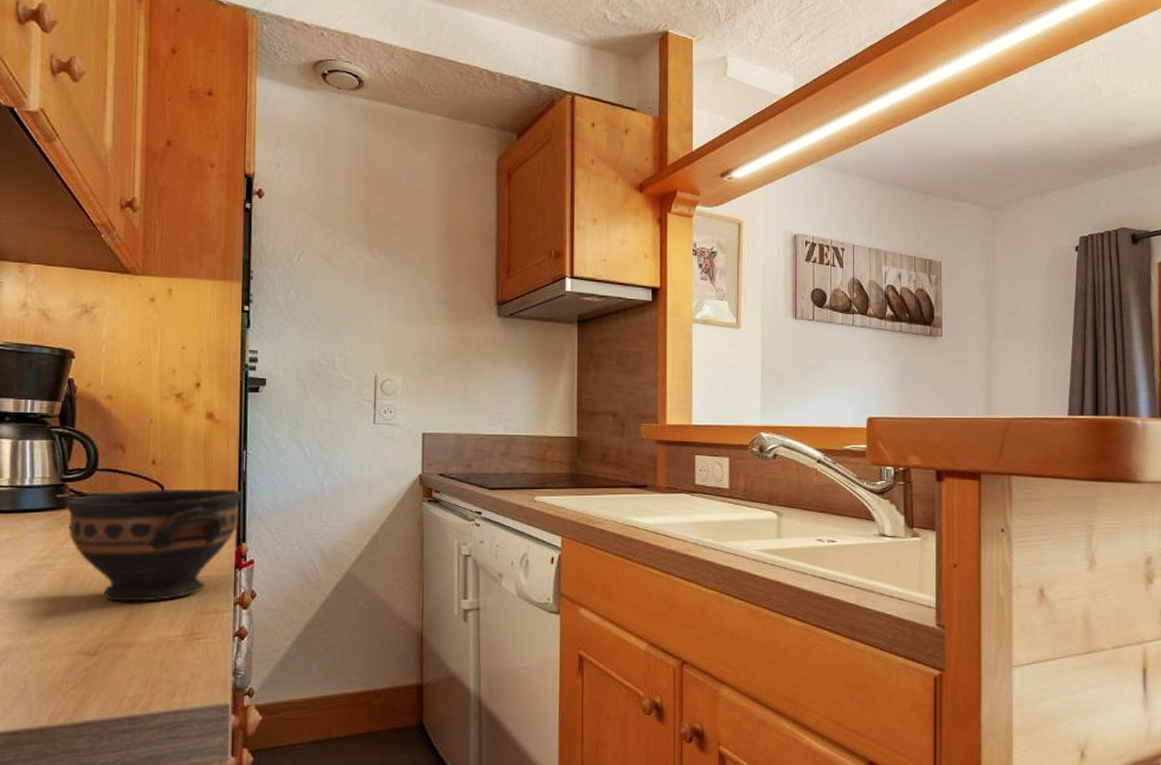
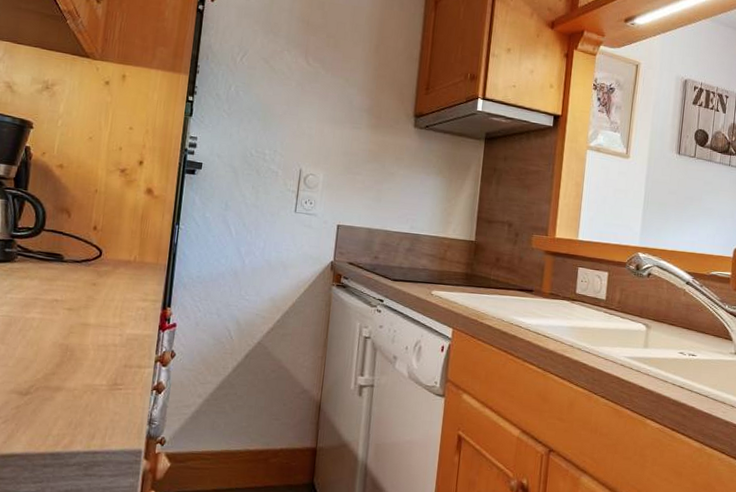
bowl: present [67,488,242,602] -> none [13,251,171,352]

